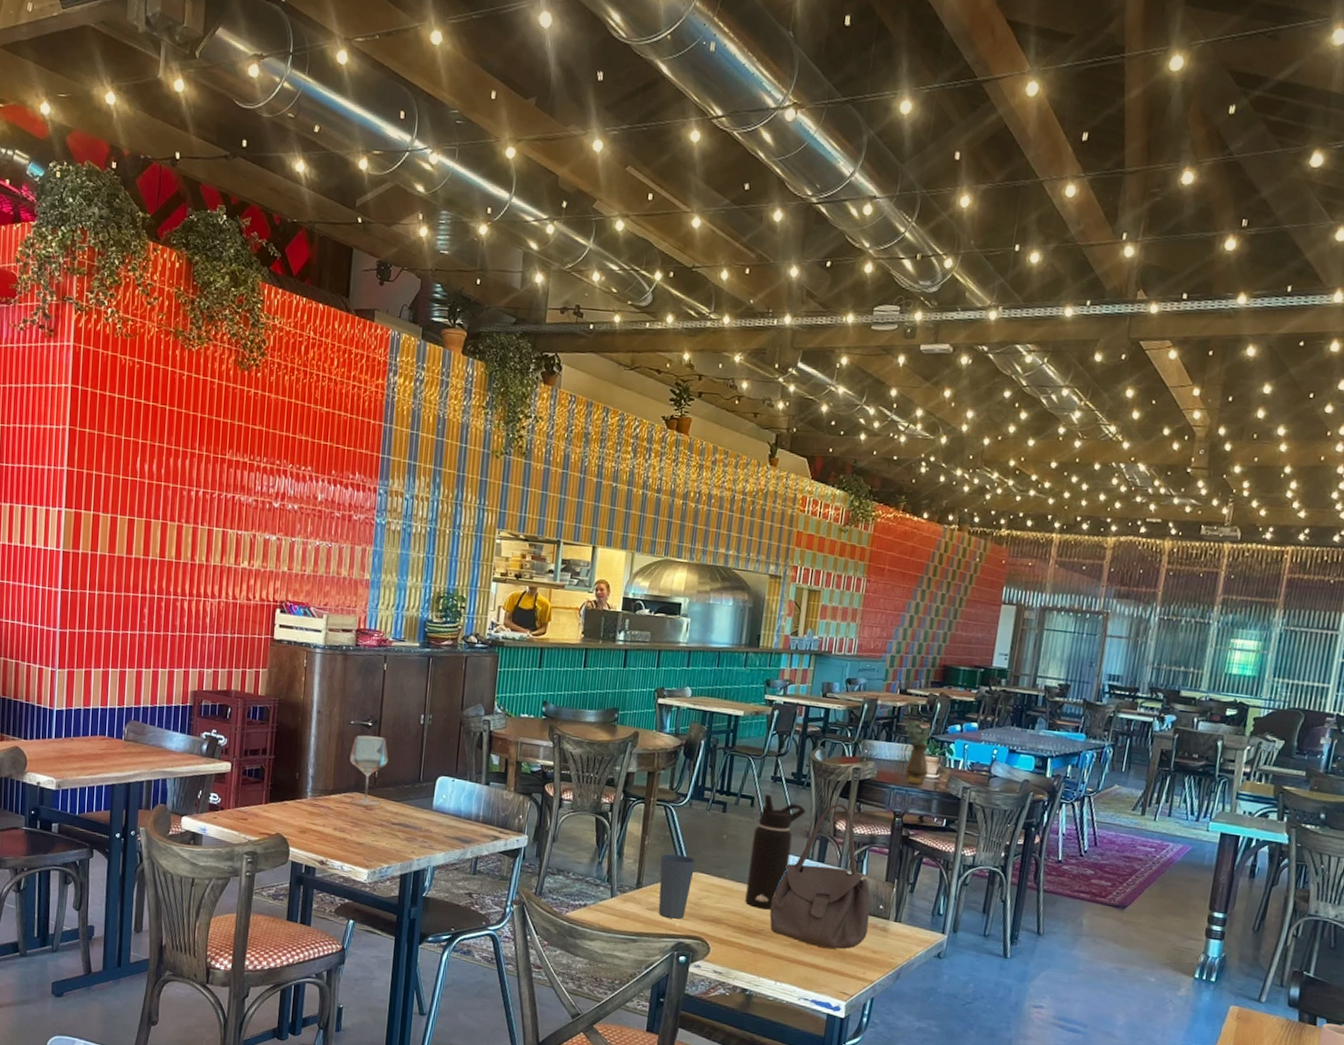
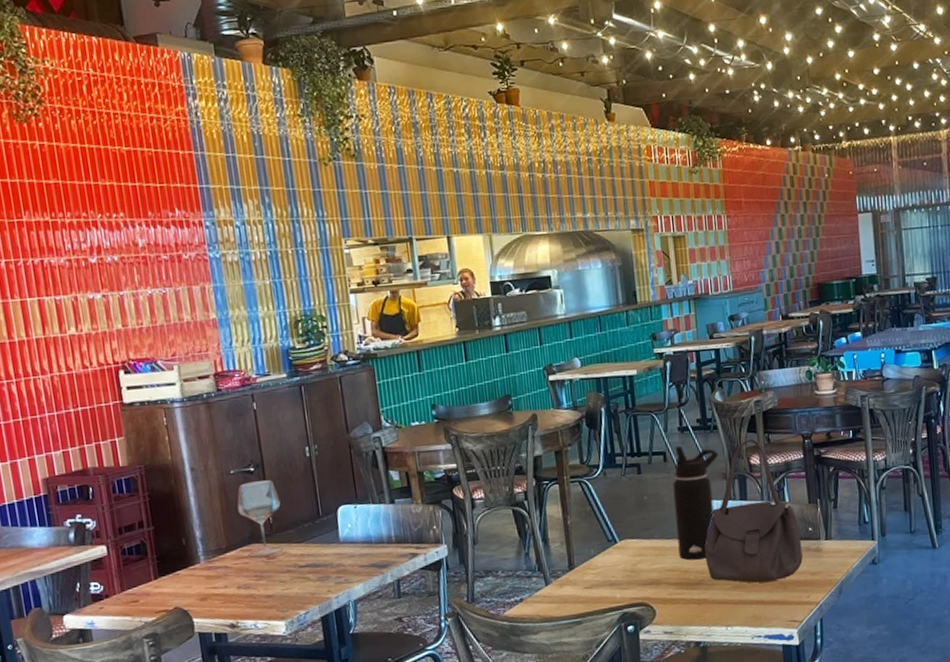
cup: present [658,853,696,919] -> none [586,525,624,592]
vase: present [904,716,931,784] -> none [793,340,825,403]

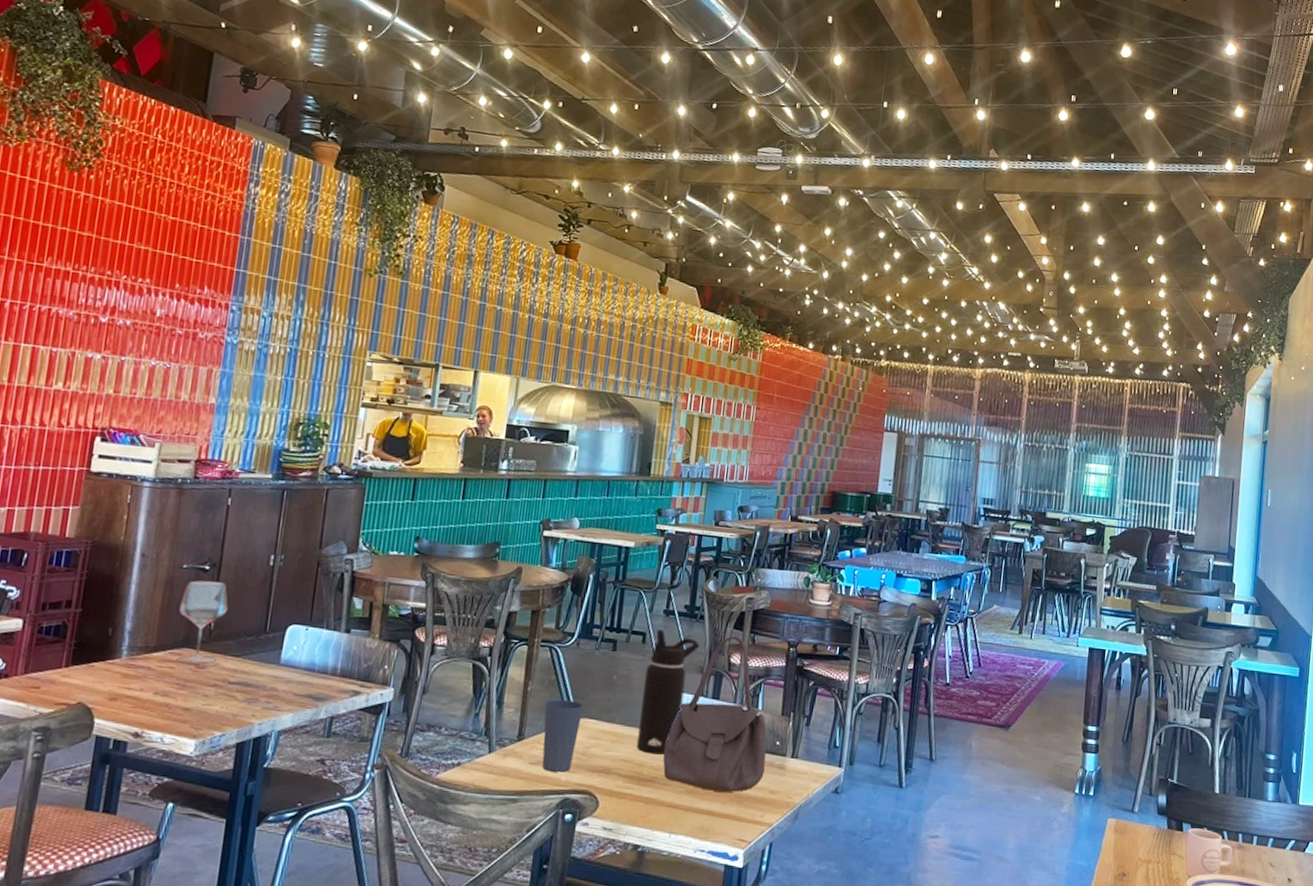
cup: none [586,525,624,592] -> present [542,699,583,772]

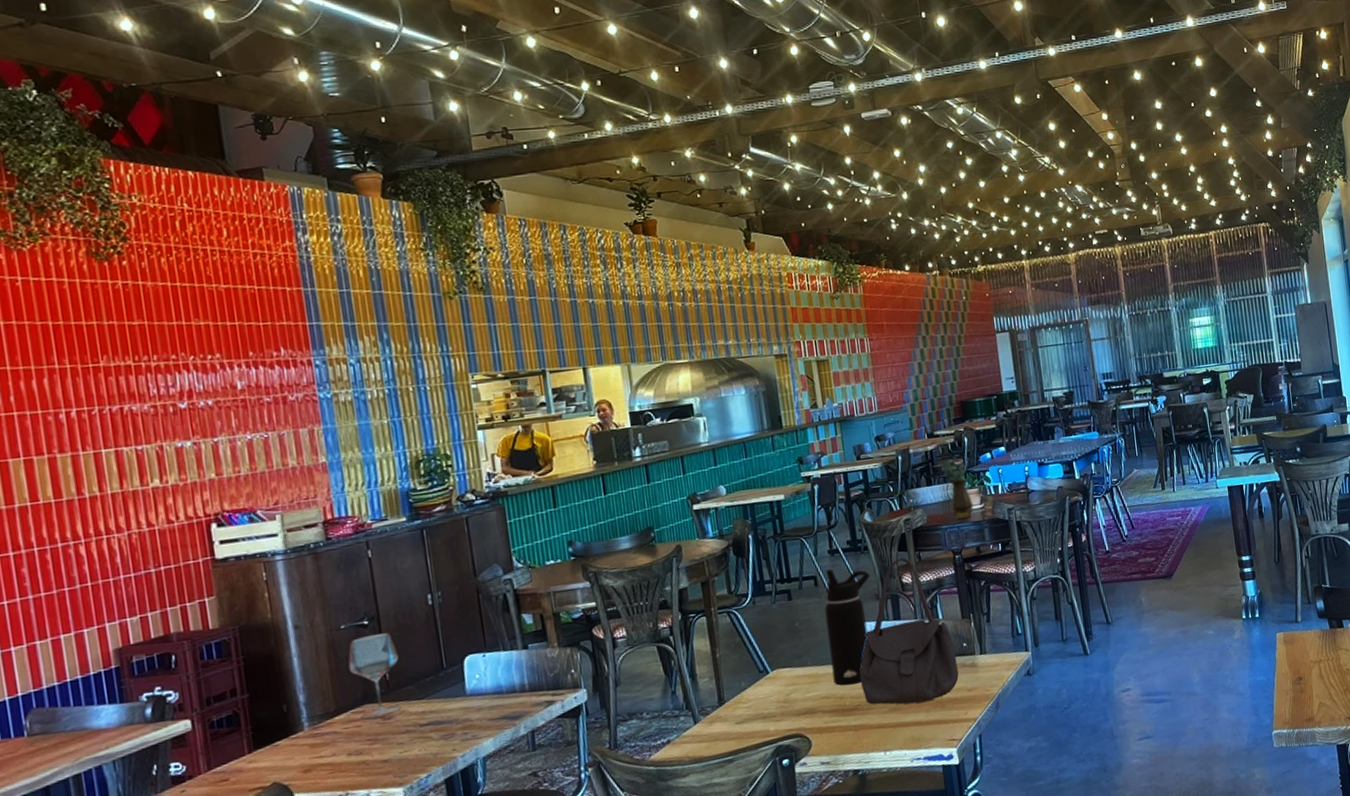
cup: present [542,699,583,772] -> none [736,655,777,726]
vase: none [796,543,822,612] -> present [939,457,973,519]

